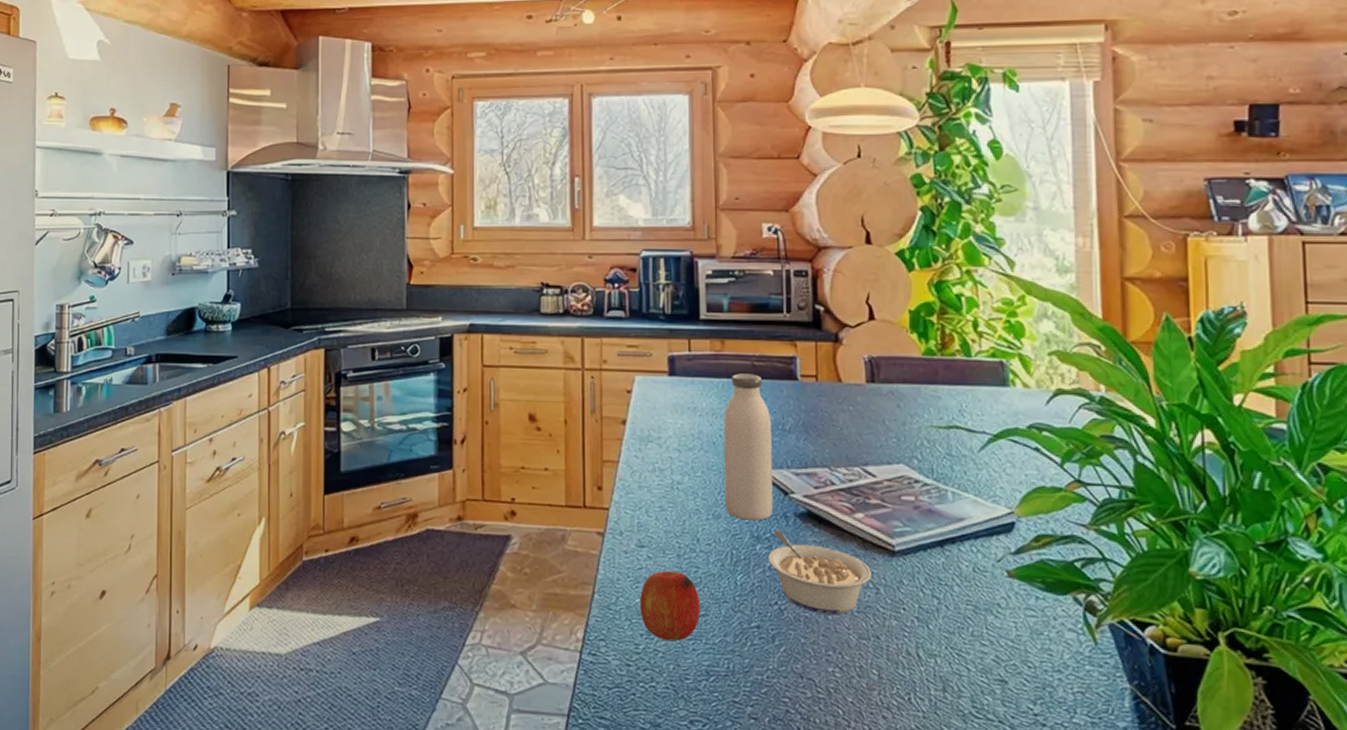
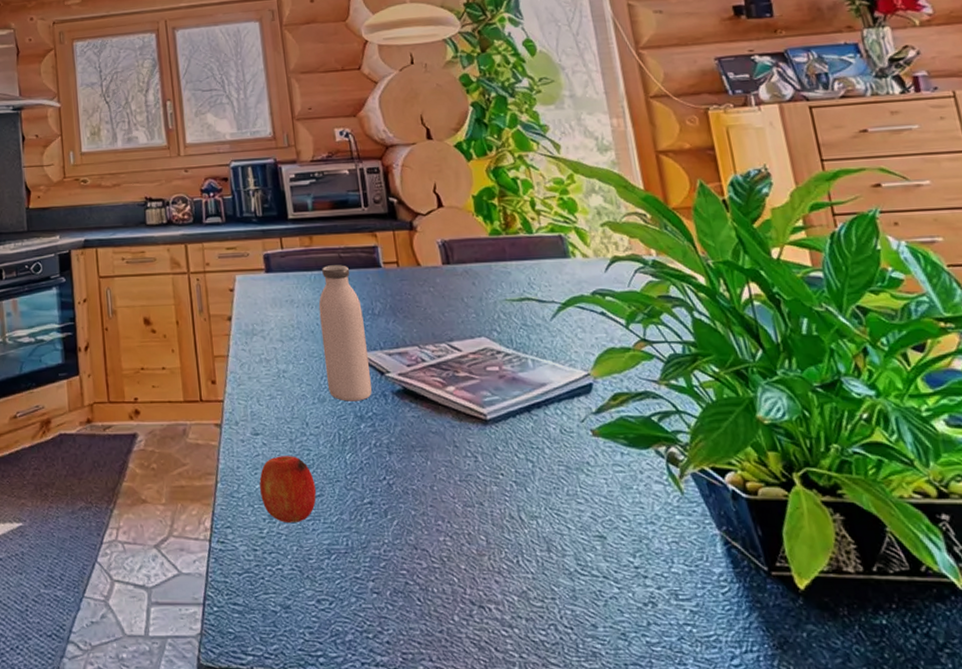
legume: present [768,530,871,615] -> none [372,409,469,486]

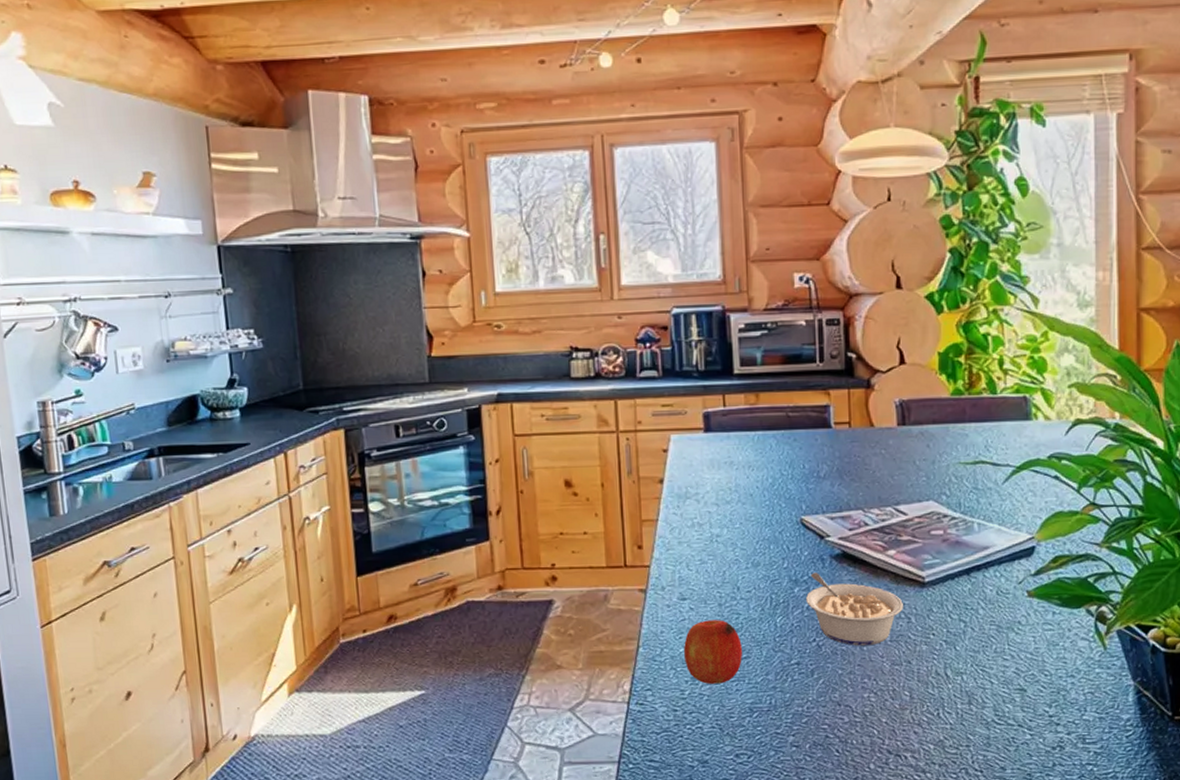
water bottle: present [318,265,372,402] -> none [760,425,810,566]
legume: none [372,409,469,486] -> present [806,572,903,646]

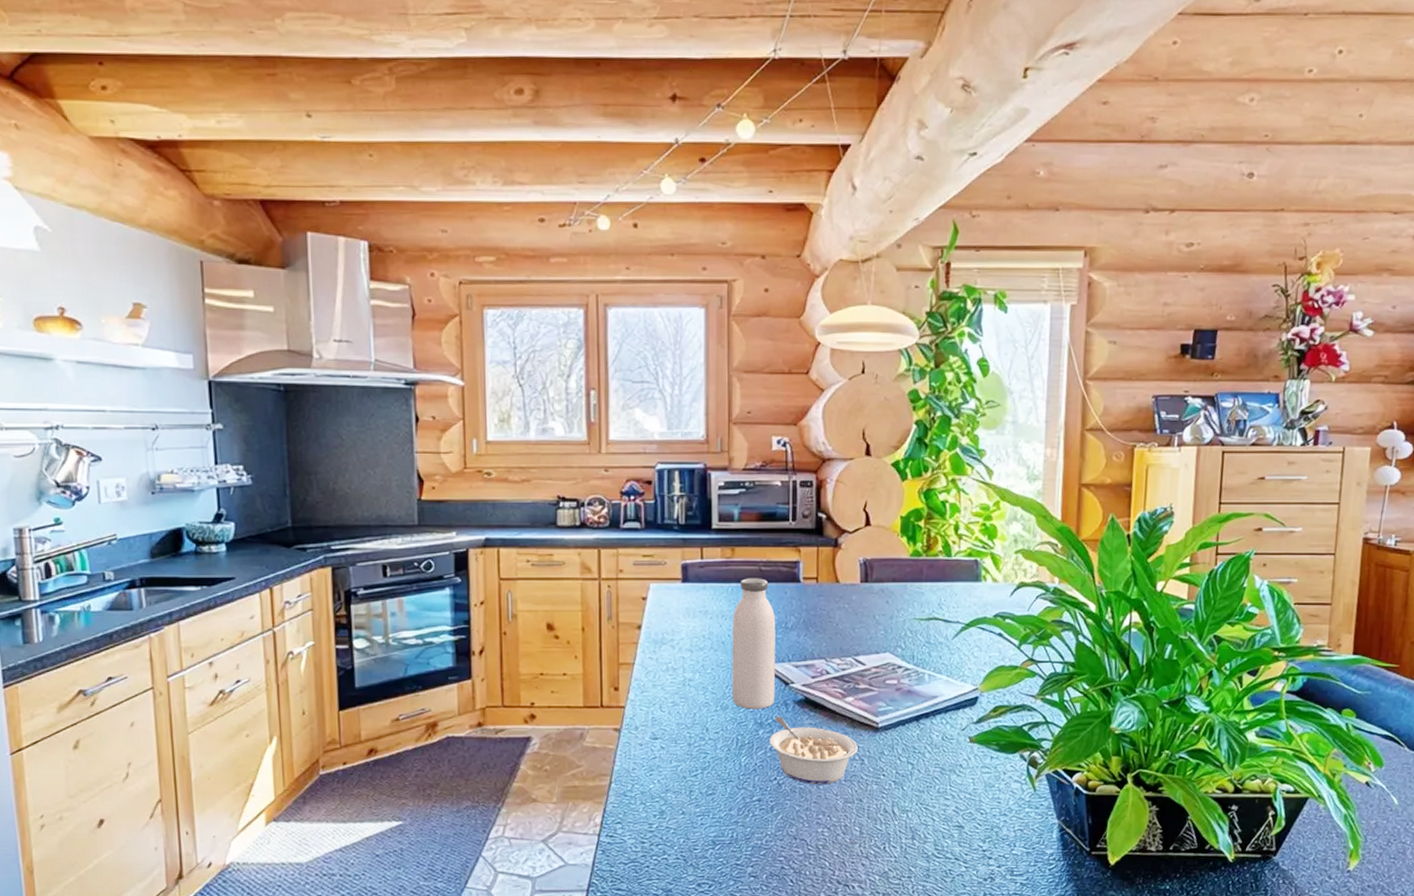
fruit: present [684,620,743,684] -> none [654,758,709,818]
water bottle: none [760,425,810,566] -> present [731,578,776,709]

